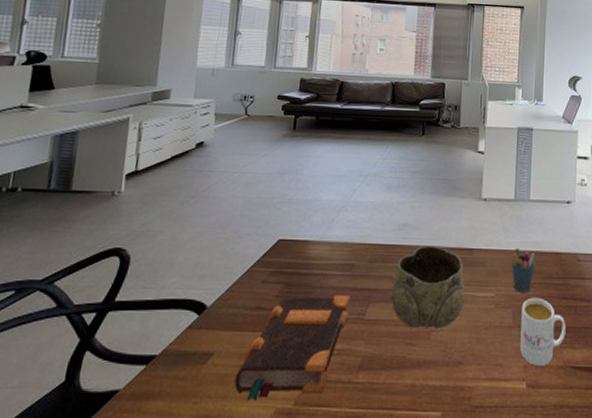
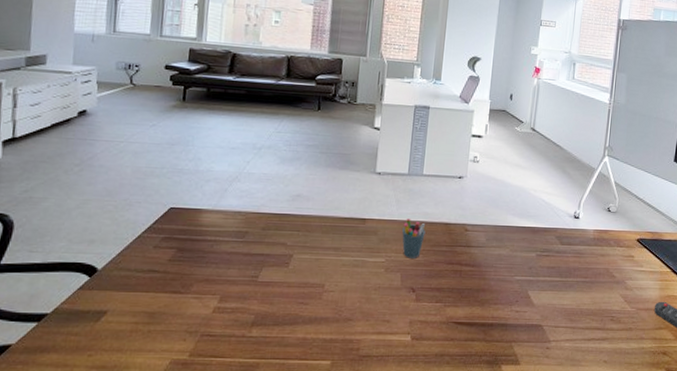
bible: present [234,295,350,402] -> none [129,260,244,354]
decorative bowl: present [391,245,465,330] -> none [284,215,357,291]
mug: present [520,297,566,366] -> none [406,262,451,321]

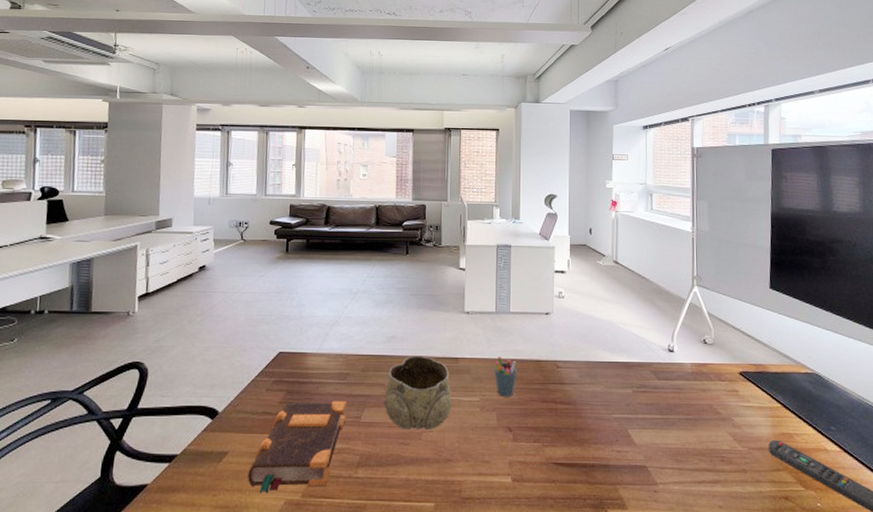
bible: none [129,260,244,354] -> present [248,401,347,494]
decorative bowl: none [284,215,357,291] -> present [384,355,452,431]

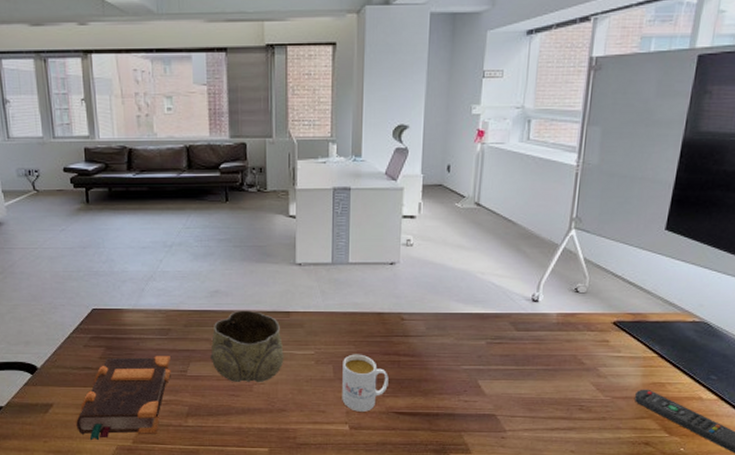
pen holder: present [494,357,517,397] -> none [331,310,356,350]
mug: none [505,401,547,462] -> present [342,354,389,412]

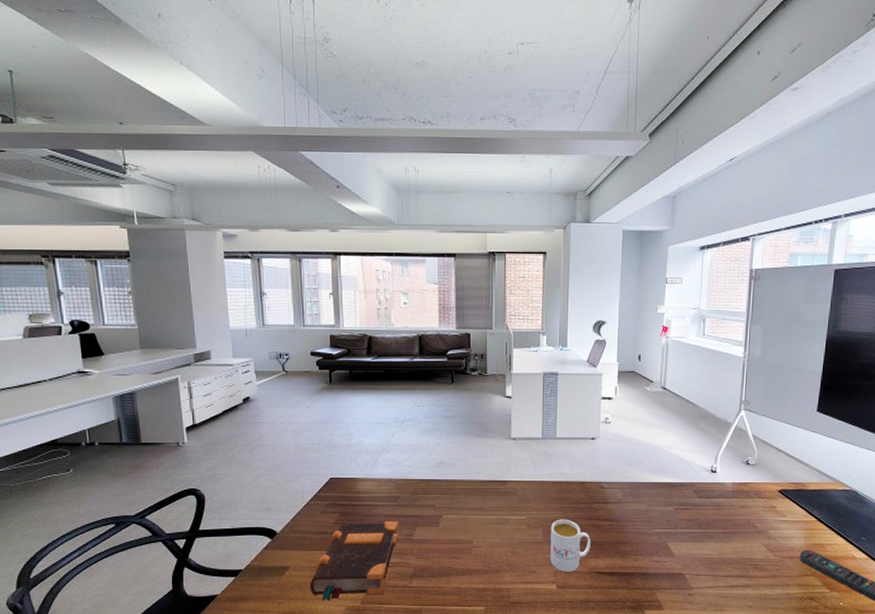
decorative bowl: present [210,310,284,383] -> none [434,479,500,546]

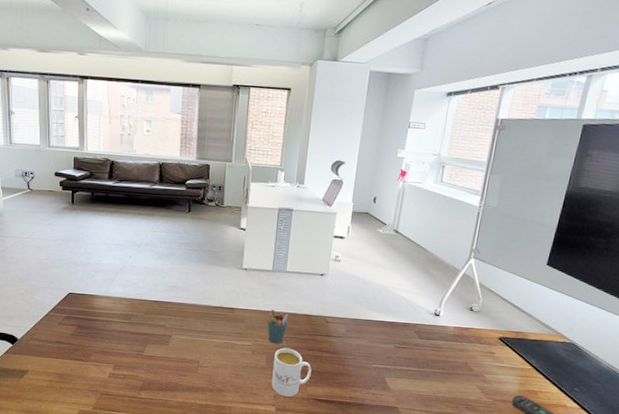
bible: present [310,521,399,602] -> none [46,335,131,405]
pen holder: none [541,479,563,515] -> present [267,310,289,344]

